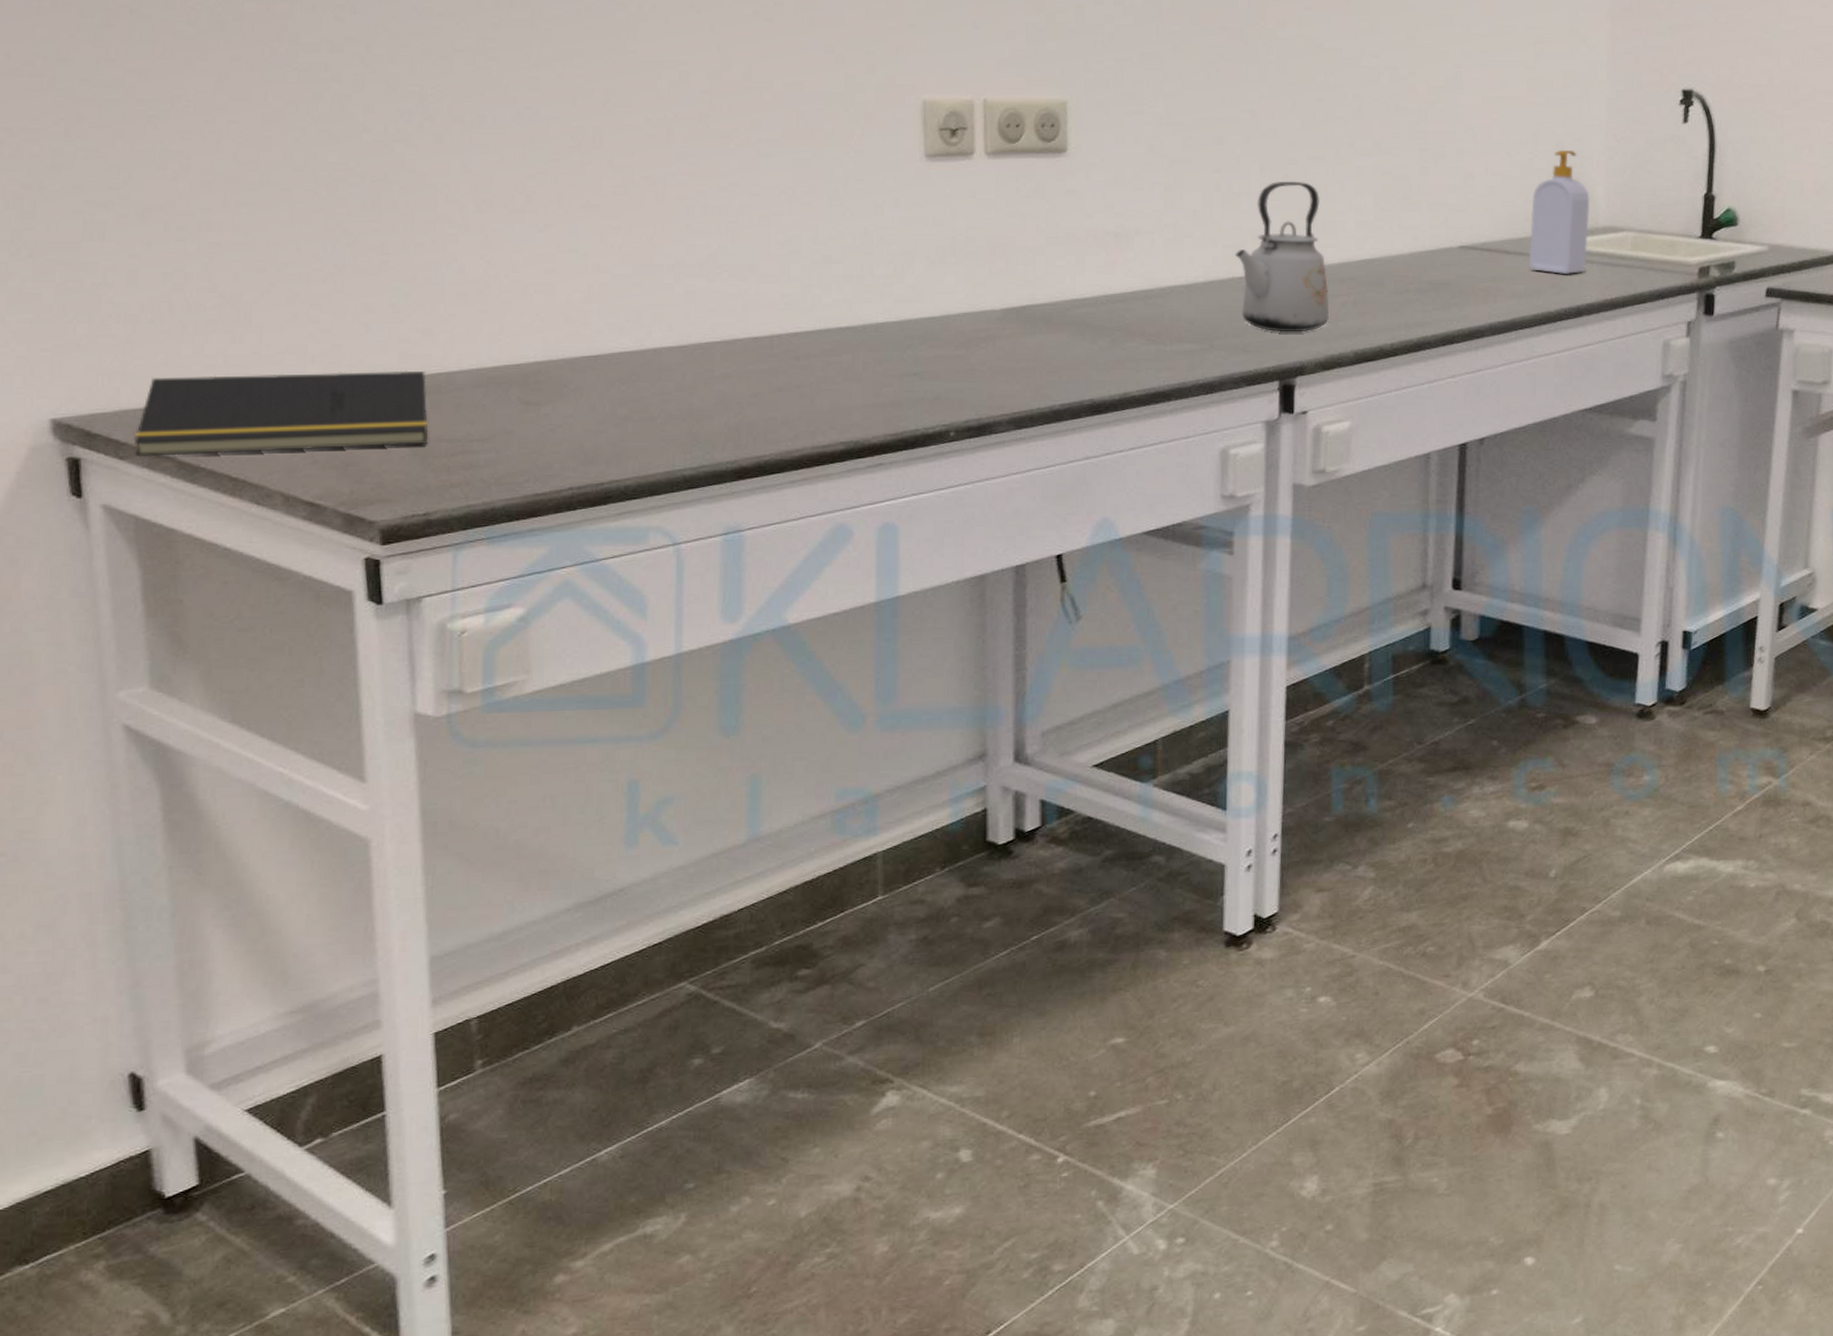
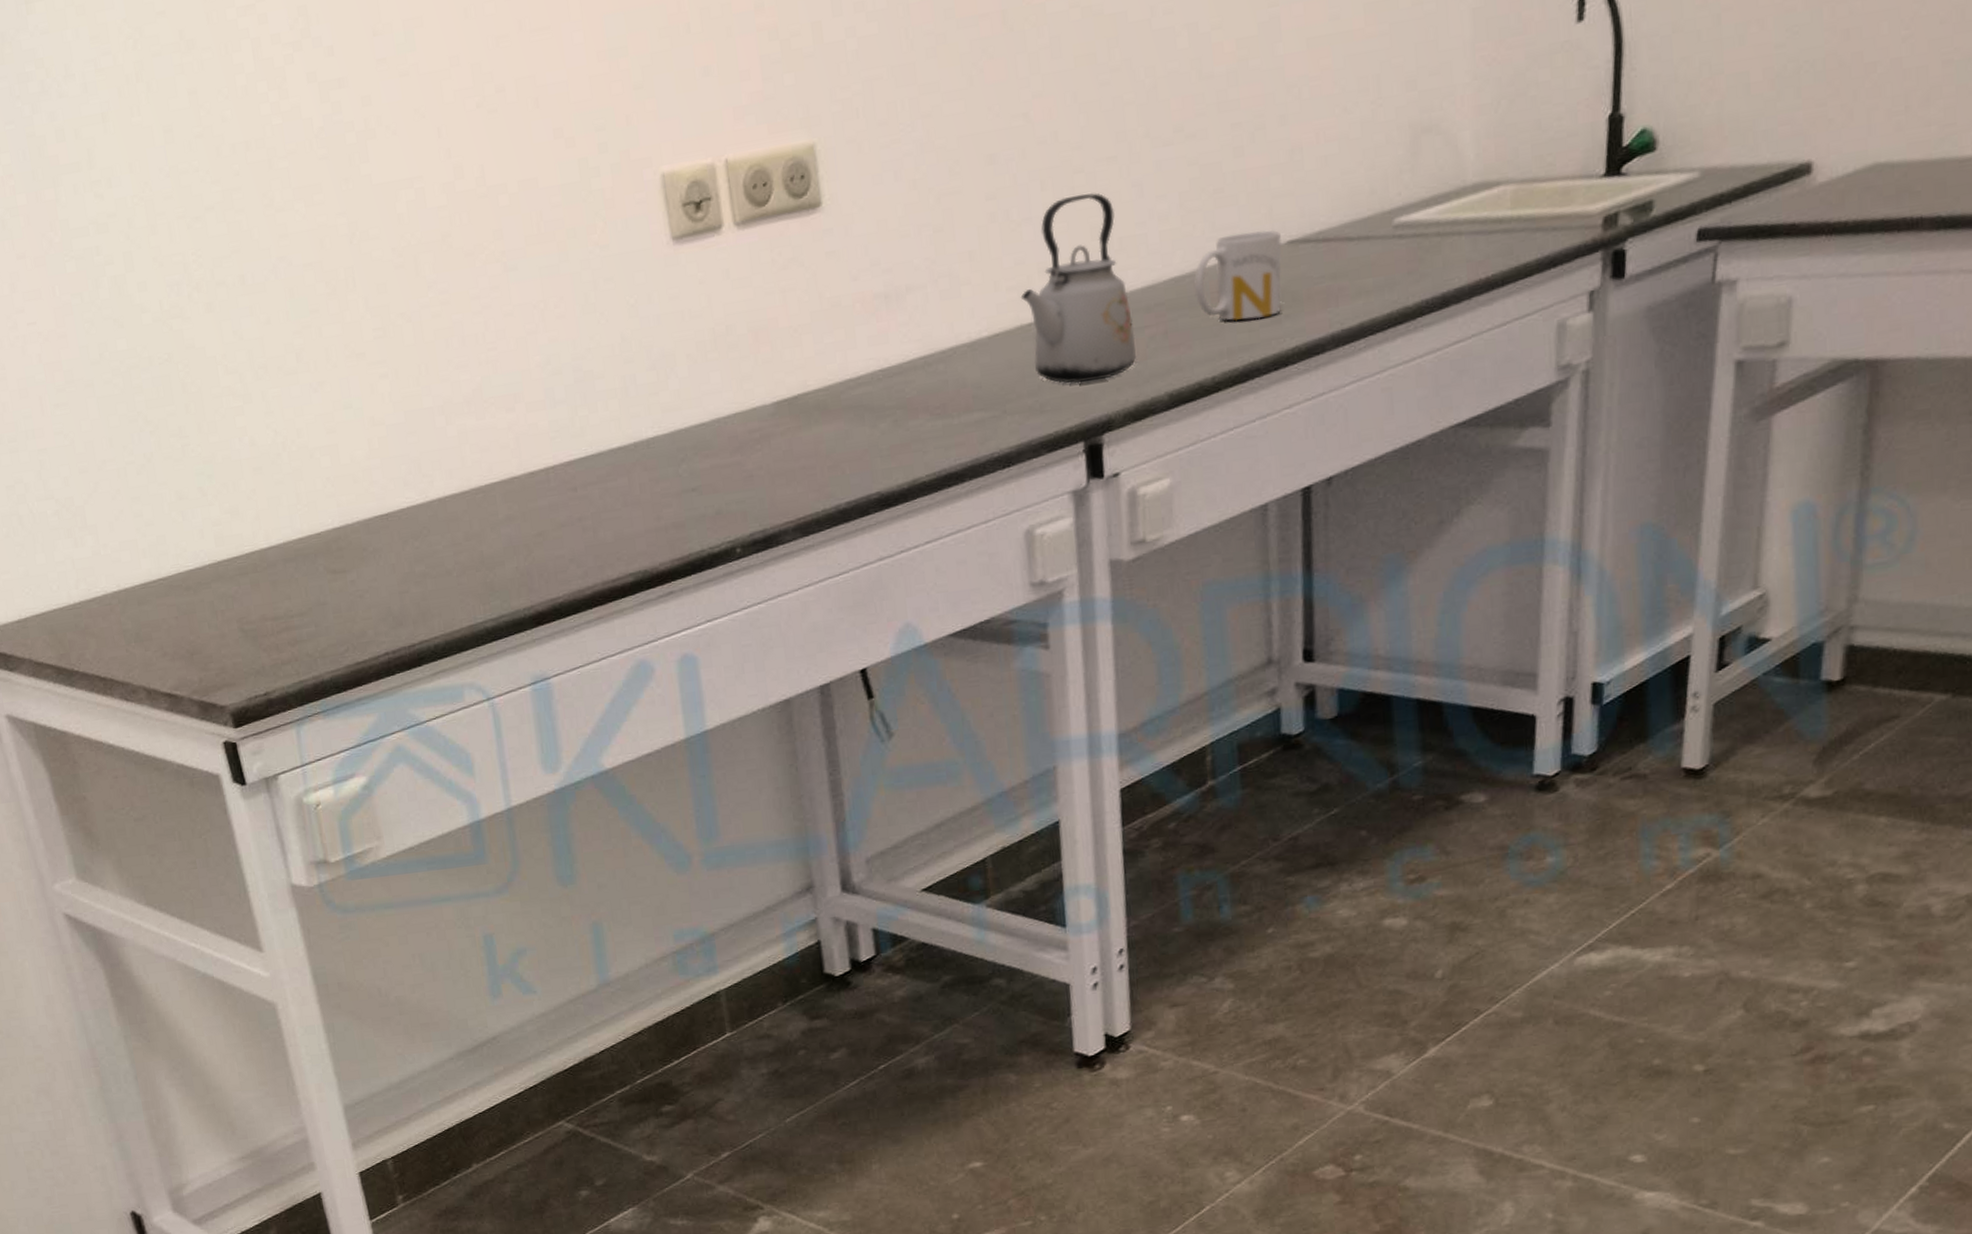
notepad: present [133,370,429,457] -> none [17,552,255,667]
mug: none [1382,233,1454,303] -> present [1194,229,1282,322]
soap bottle: present [1528,149,1590,274] -> none [1376,88,1454,257]

